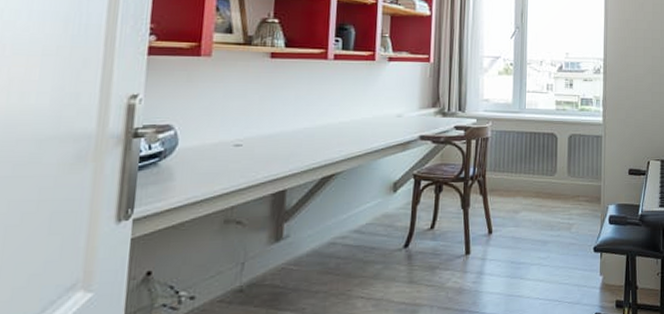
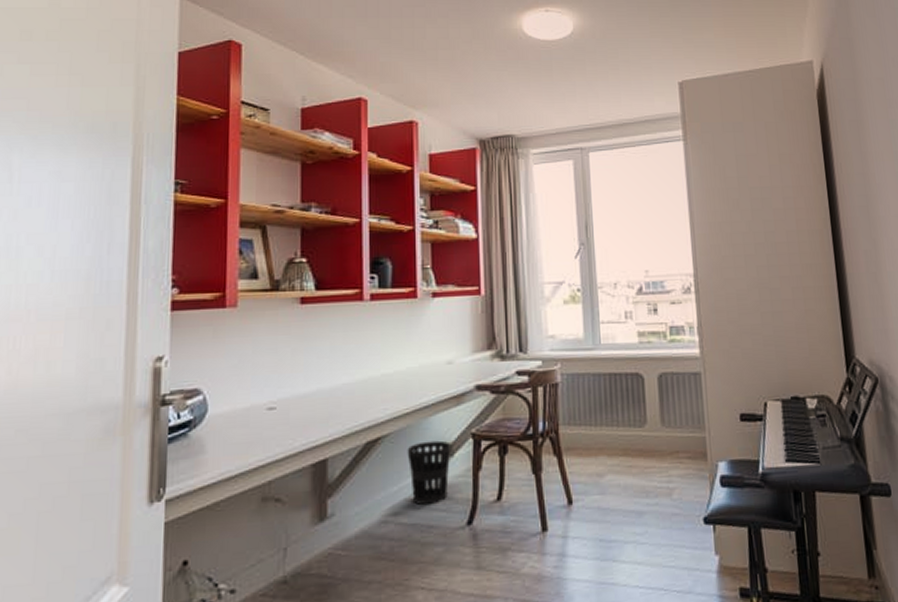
wastebasket: none [357,179,396,231] -> present [407,440,452,506]

